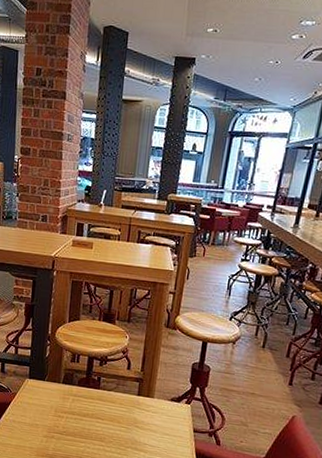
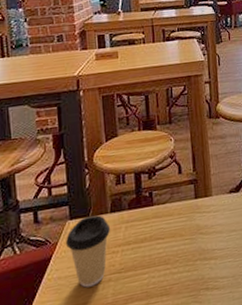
coffee cup: none [22,380,61,437] -> present [65,214,111,288]

